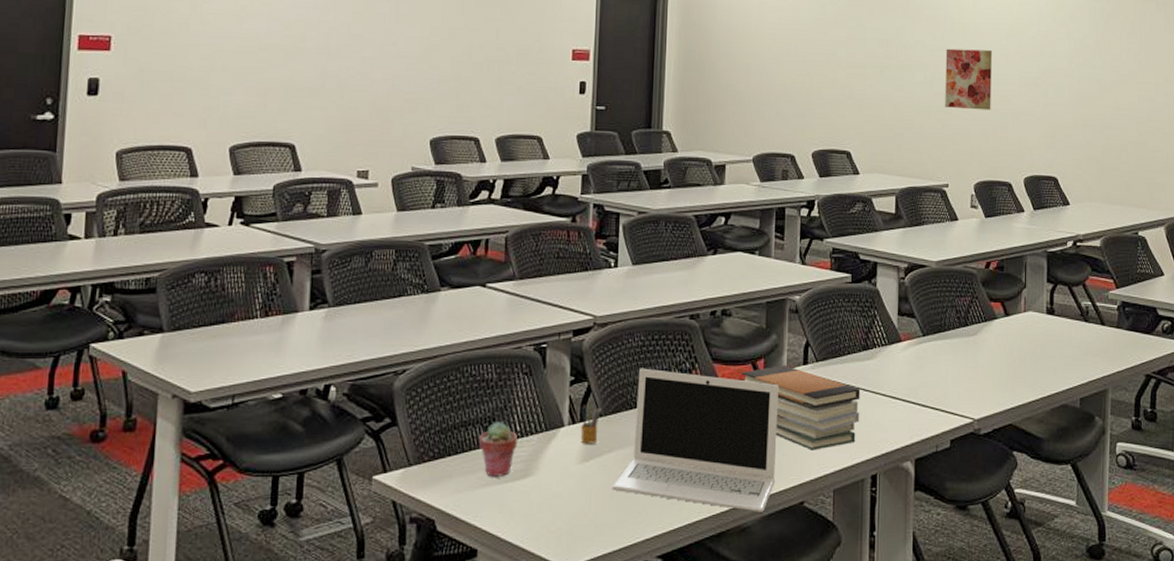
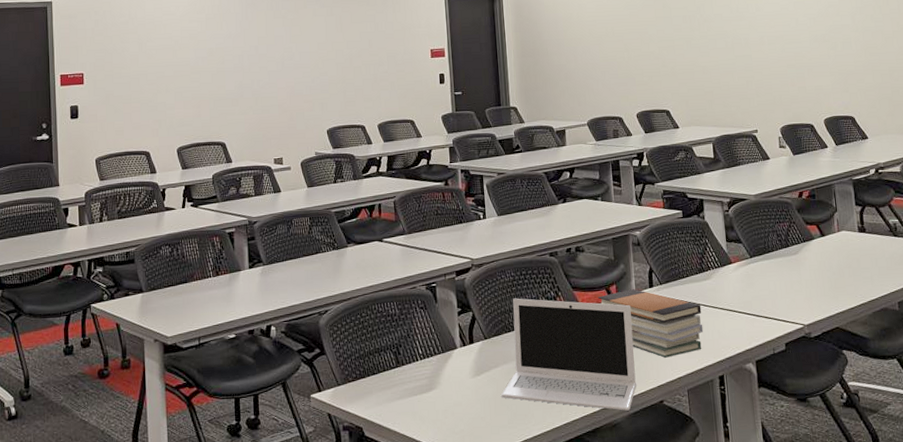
potted succulent: present [478,422,517,477] -> none [390,347,421,391]
pencil box: present [579,400,602,444] -> none [467,327,486,362]
wall art: present [945,48,992,110] -> none [742,16,788,67]

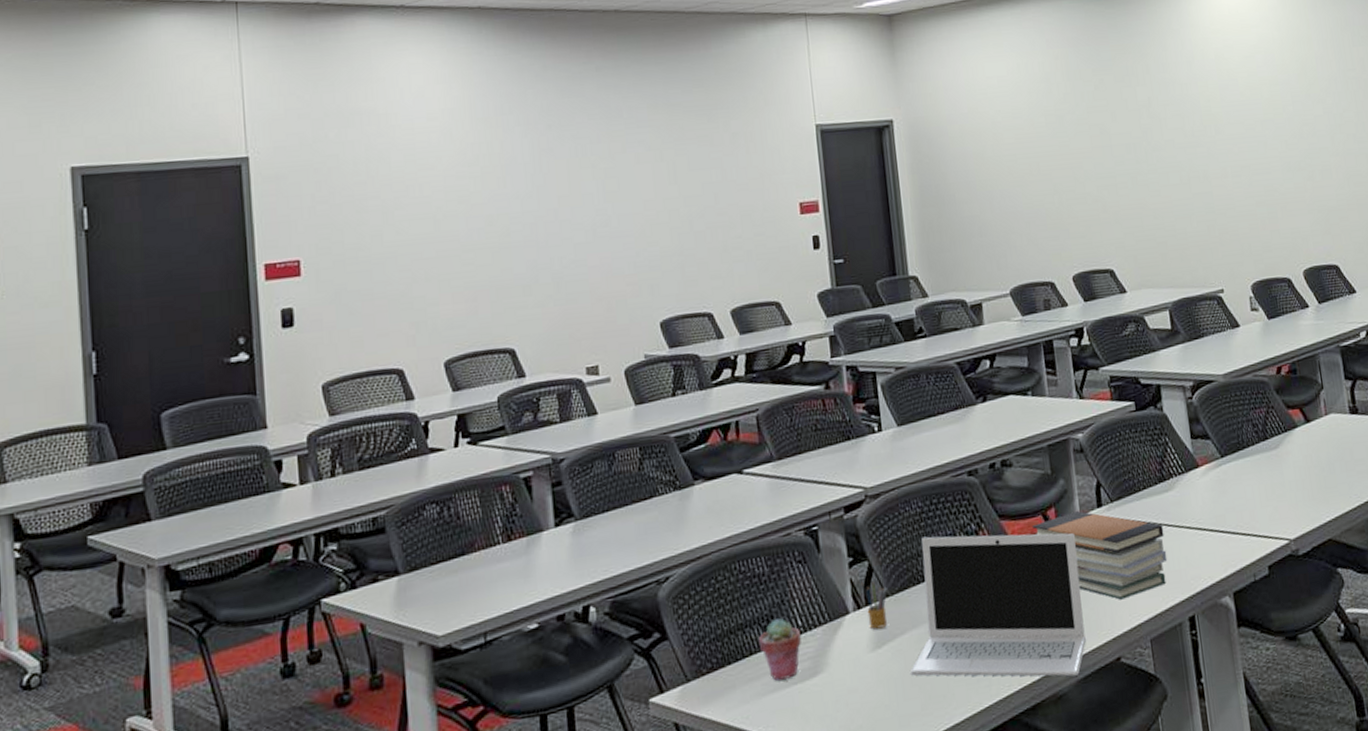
potted succulent: none [390,347,421,391] -> present [758,618,801,681]
pencil box: none [467,327,486,362] -> present [861,582,888,630]

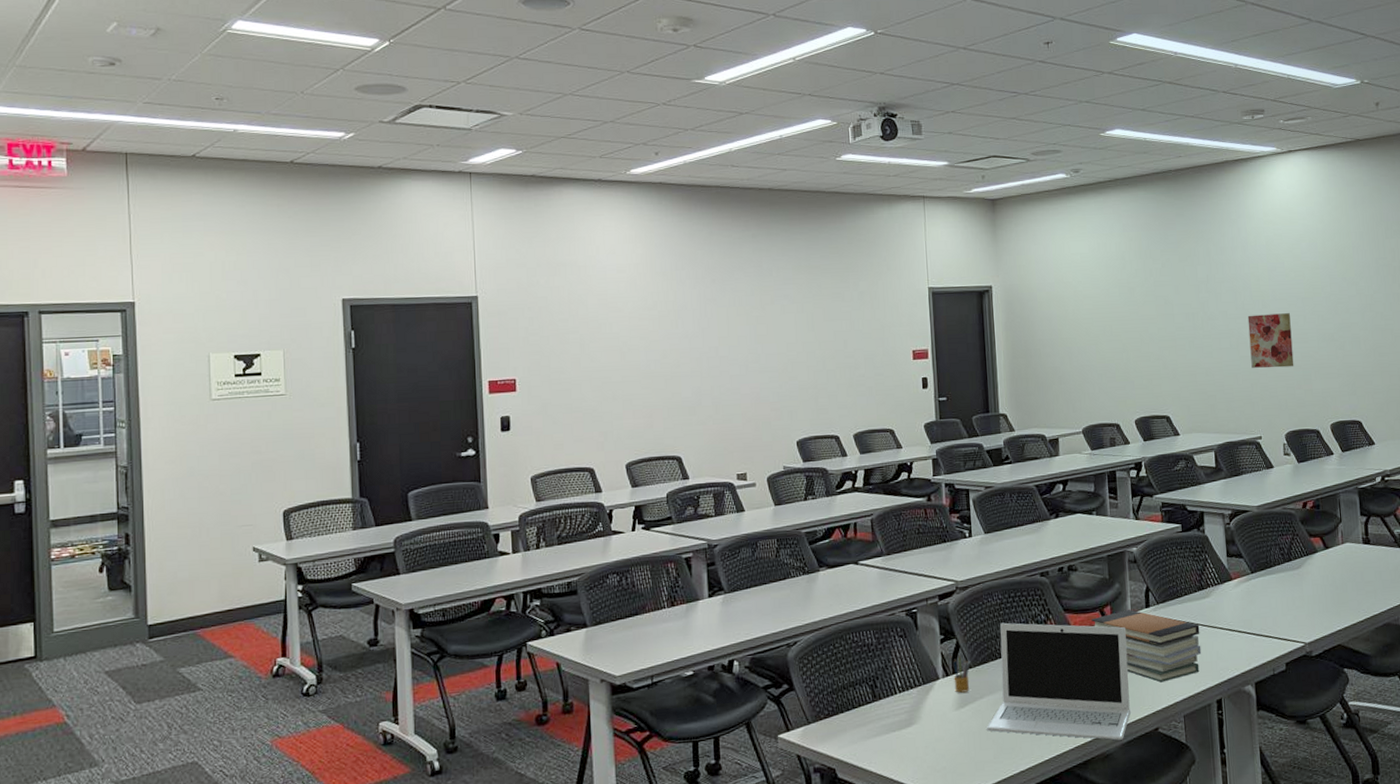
potted succulent: present [758,618,801,681] -> none [865,679,900,728]
wall art: none [1198,139,1257,207] -> present [1247,313,1294,368]

